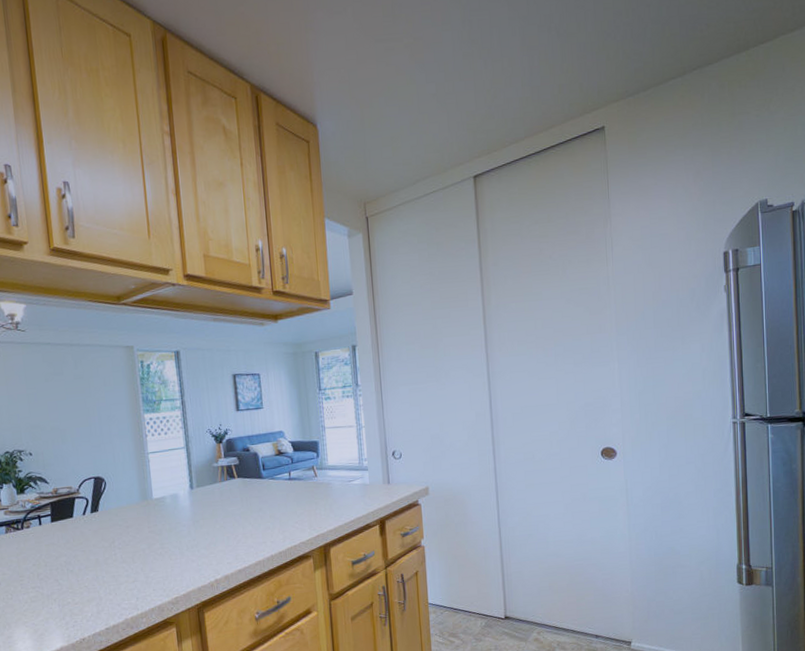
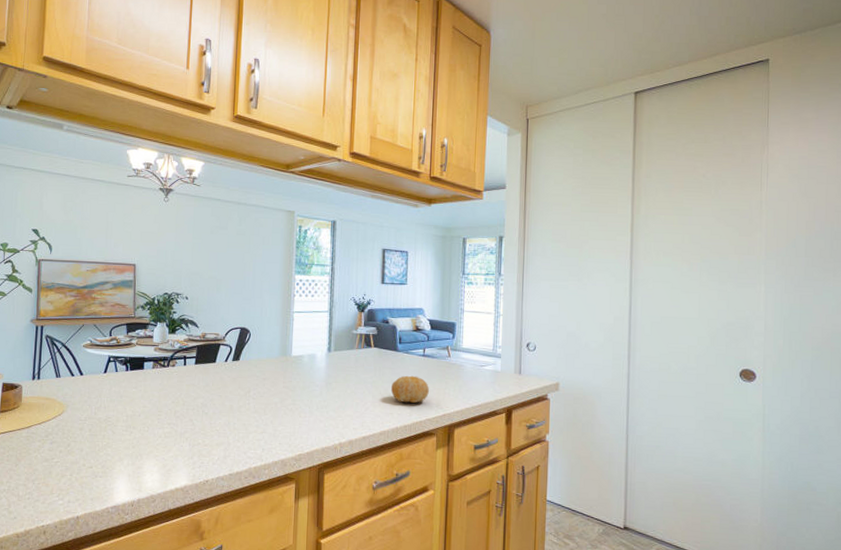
fruit: none [261,500,300,530] -> present [391,375,429,403]

